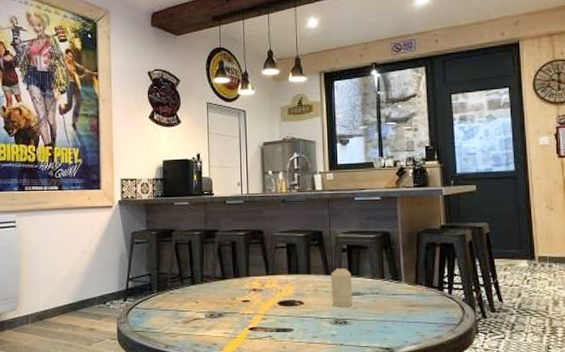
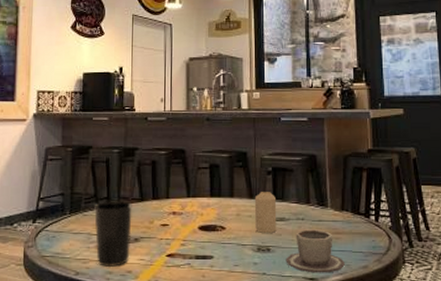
cup: none [180,278,216,341] -> present [94,200,132,268]
cup: none [362,303,419,343] -> present [286,229,345,273]

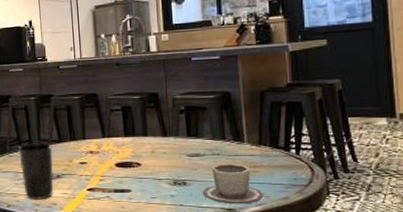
candle: present [254,192,277,233] -> none [168,130,192,168]

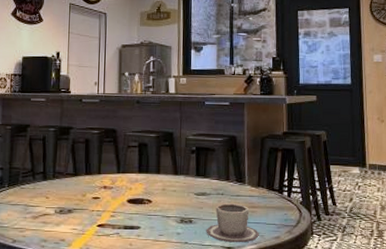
cup: present [18,142,54,201] -> none [31,174,67,236]

